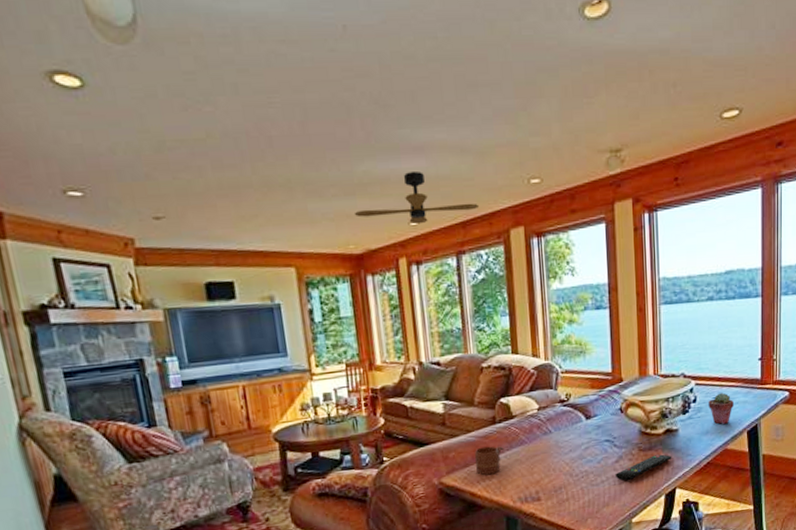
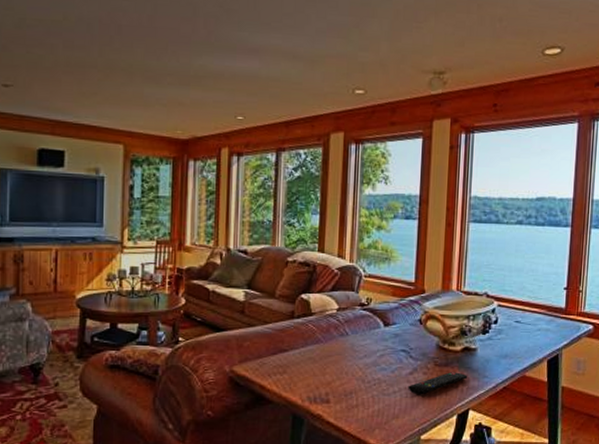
ceiling fan: present [354,170,480,225] -> none [185,70,304,119]
mug: present [475,446,505,475] -> none [269,340,299,370]
potted succulent: present [708,392,734,424] -> none [509,317,536,349]

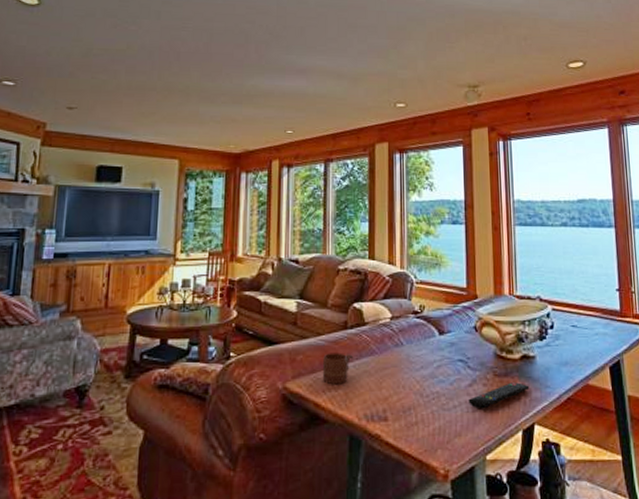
mug: none [269,340,299,370] -> present [323,353,354,385]

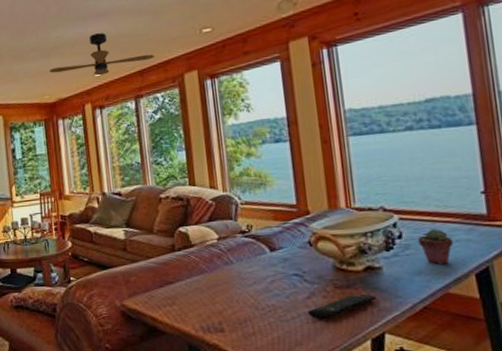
ceiling fan: none [238,88,350,133] -> present [48,32,155,76]
mug: present [323,353,354,385] -> none [155,273,185,302]
potted succulent: none [566,321,593,356] -> present [418,229,453,264]

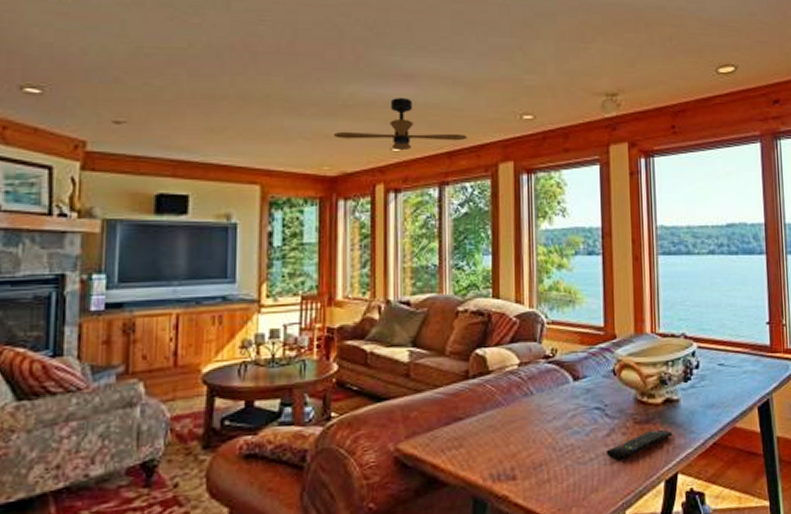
potted succulent: present [418,229,453,264] -> none [713,359,741,397]

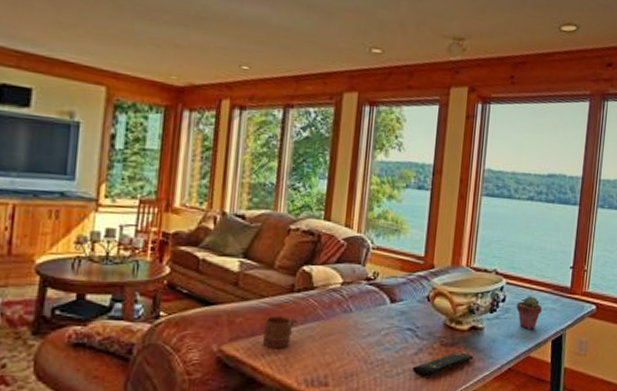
ceiling fan: present [333,97,468,151] -> none [183,15,317,70]
mug: none [441,406,477,443] -> present [263,316,298,349]
potted succulent: none [713,359,741,397] -> present [516,296,542,329]

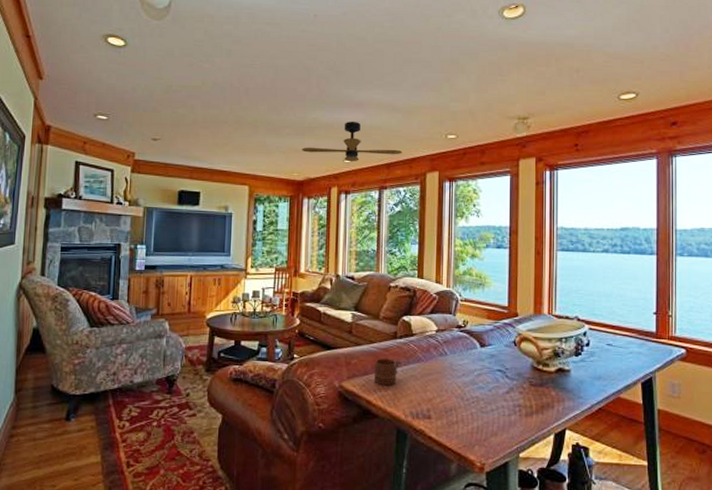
ceiling fan: none [183,15,317,70] -> present [301,121,403,162]
remote control: present [412,352,474,377] -> none [505,392,563,414]
potted succulent: present [516,296,542,329] -> none [602,340,627,372]

